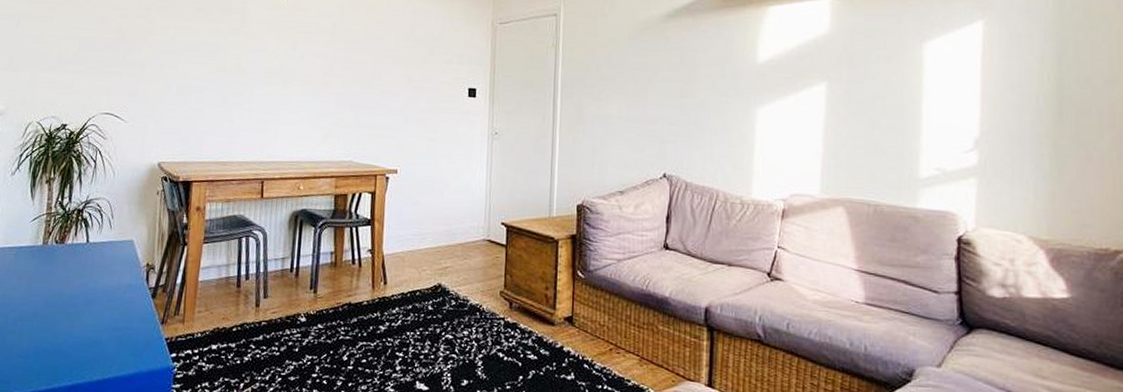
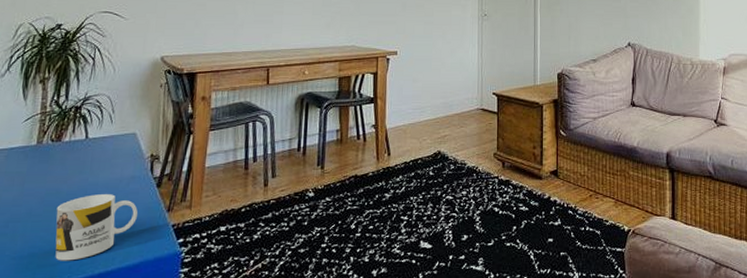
mug: none [57,300,133,365] -> present [55,194,138,261]

